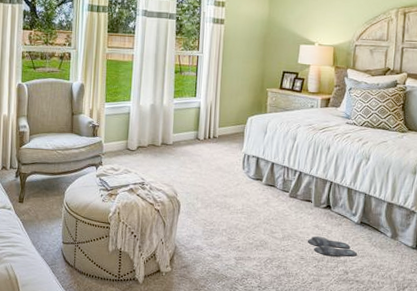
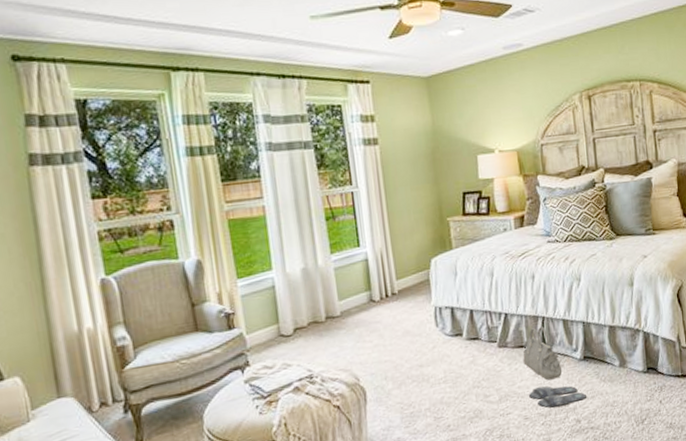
shoulder bag: none [308,189,340,234] -> present [523,326,563,380]

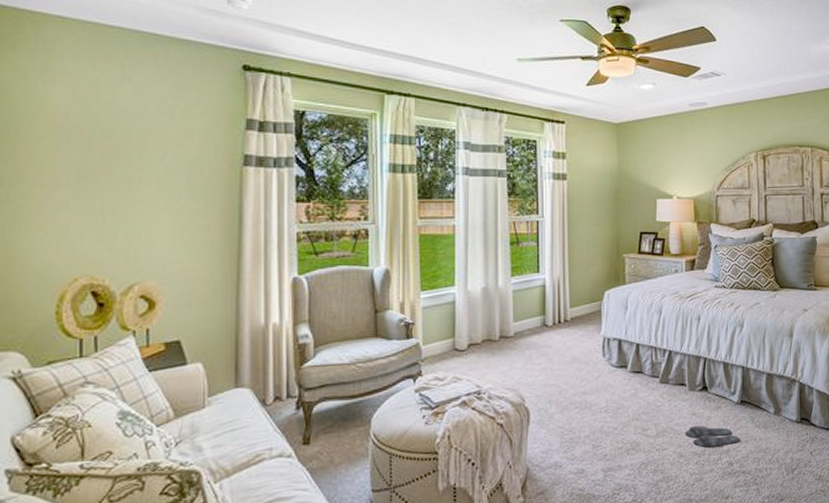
shoulder bag: present [523,326,563,380] -> none [683,367,719,420]

